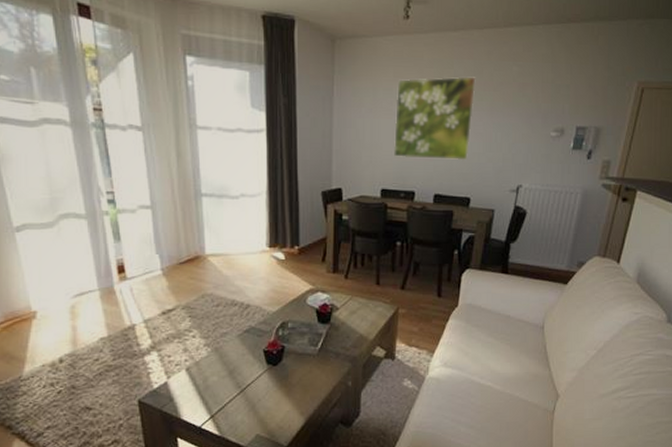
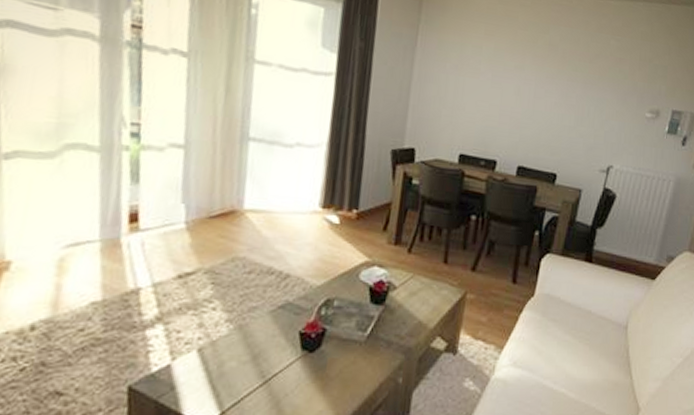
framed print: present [394,77,476,161] -> none [477,38,572,133]

